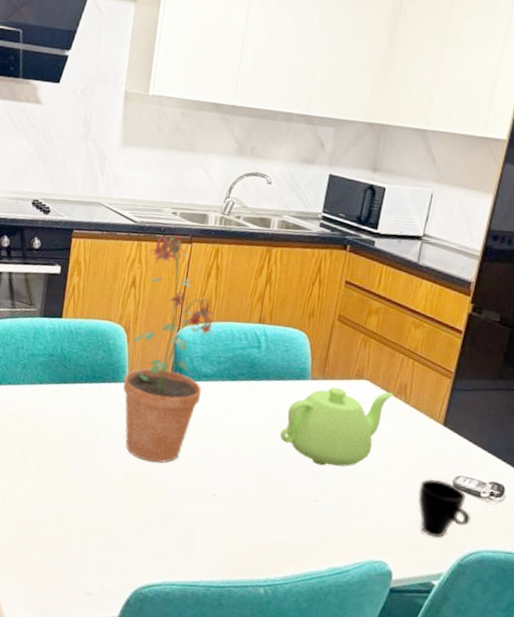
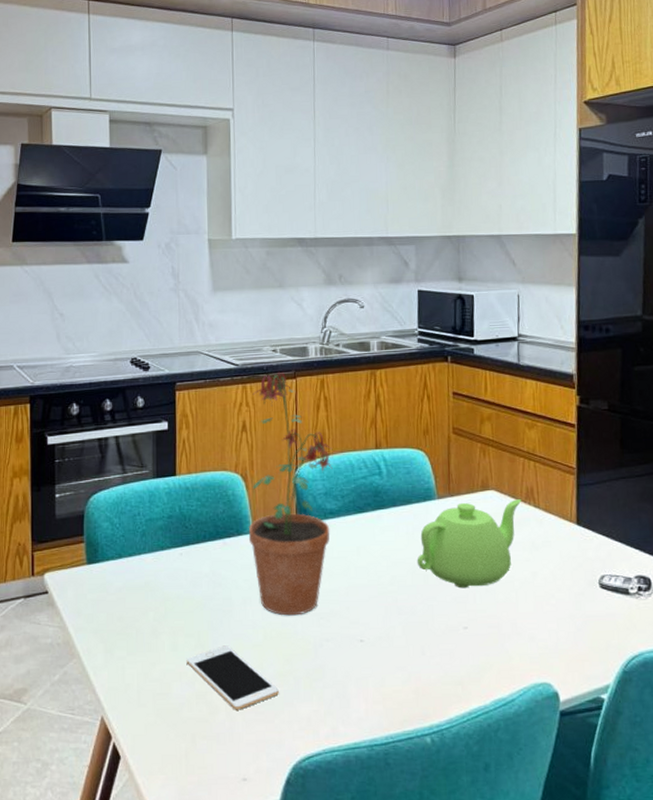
cell phone: none [49,477,131,536] -> present [186,645,279,710]
cup: present [417,478,471,538] -> none [566,583,625,646]

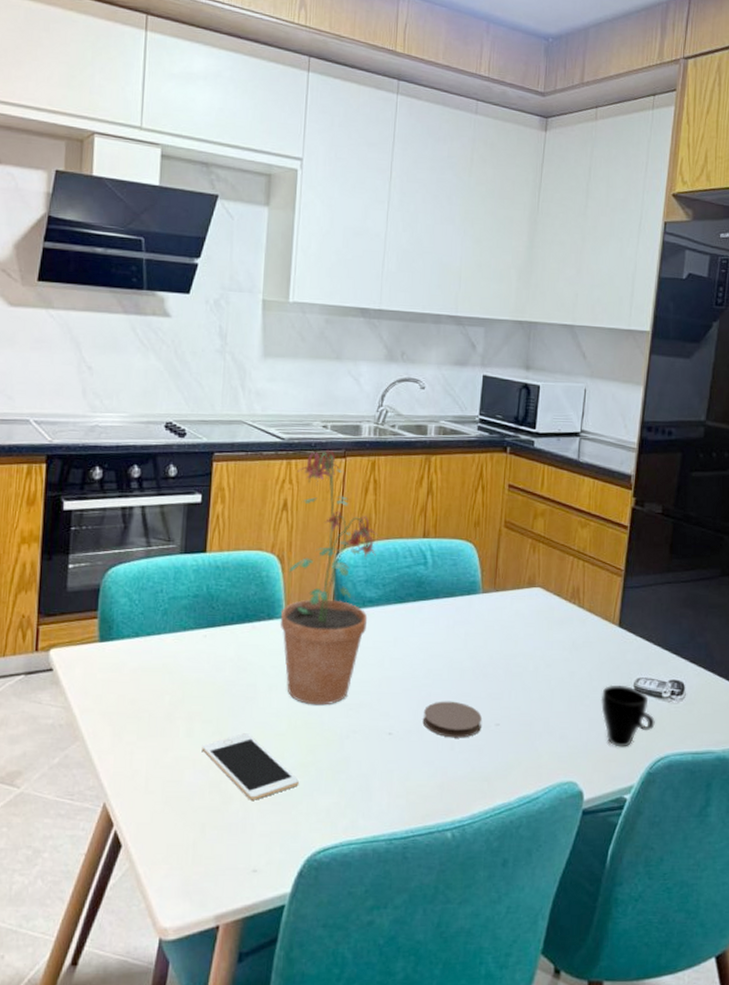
coaster: none [391,606,450,643] -> present [422,701,482,738]
teapot: present [417,499,522,589] -> none [454,598,567,685]
cup: none [566,583,625,646] -> present [600,684,655,747]

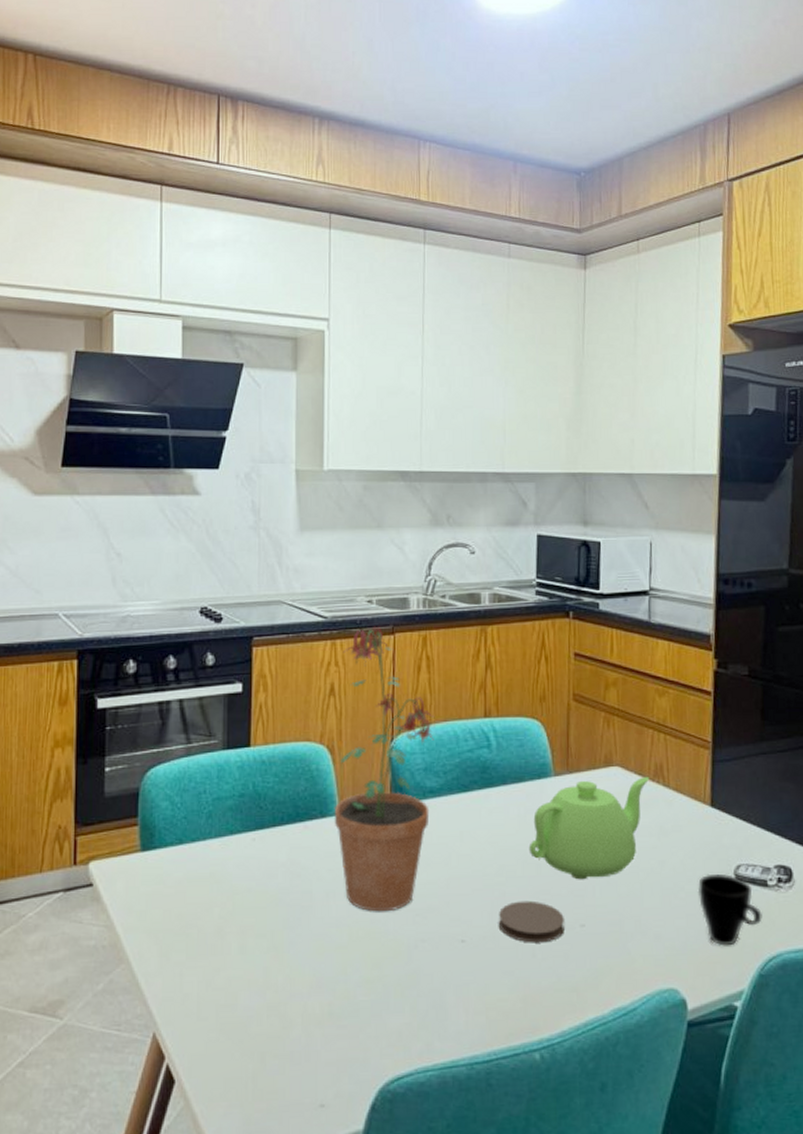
cell phone: present [202,733,299,800] -> none [256,947,365,1024]
teapot: none [454,598,567,685] -> present [528,777,650,880]

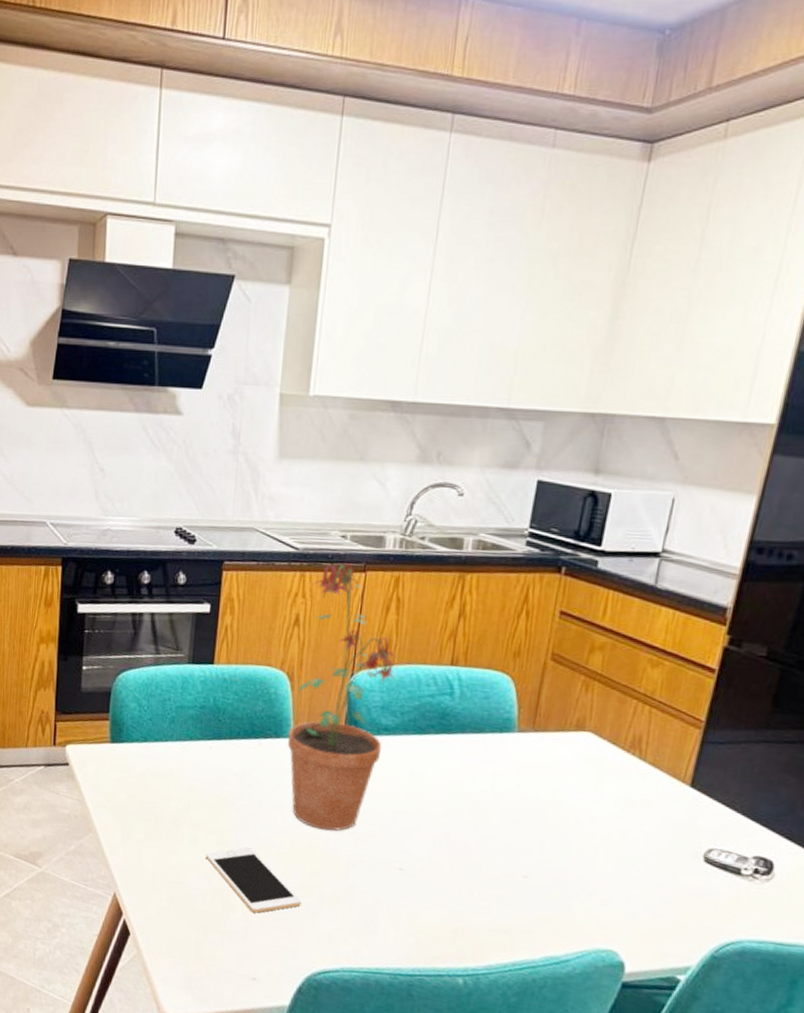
cell phone: none [256,947,365,1024] -> present [205,847,301,913]
coaster: present [498,900,564,943] -> none [438,843,507,885]
teapot: present [528,777,650,880] -> none [479,740,625,837]
cup: present [697,873,762,946] -> none [657,851,728,924]

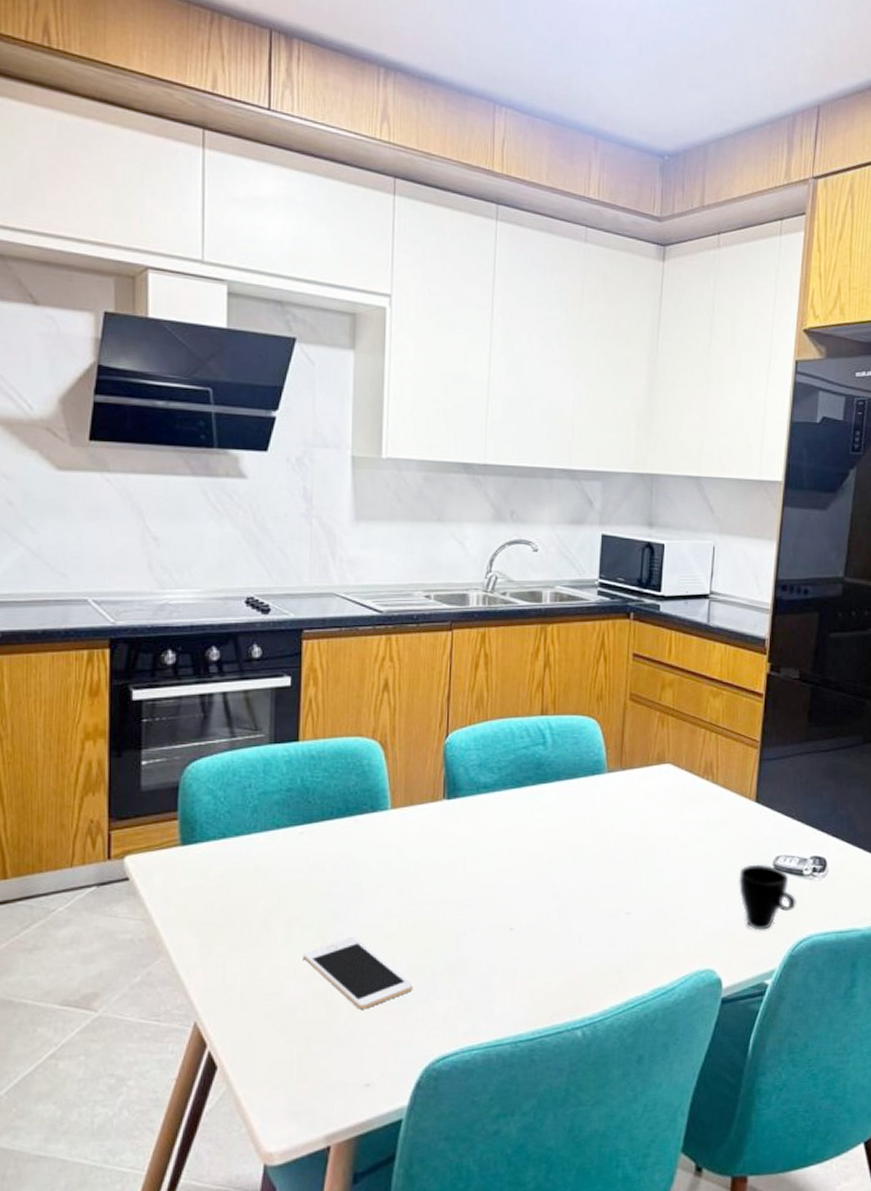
potted plant: present [287,562,399,831] -> none [385,622,491,903]
cup: none [657,851,728,924] -> present [738,864,796,931]

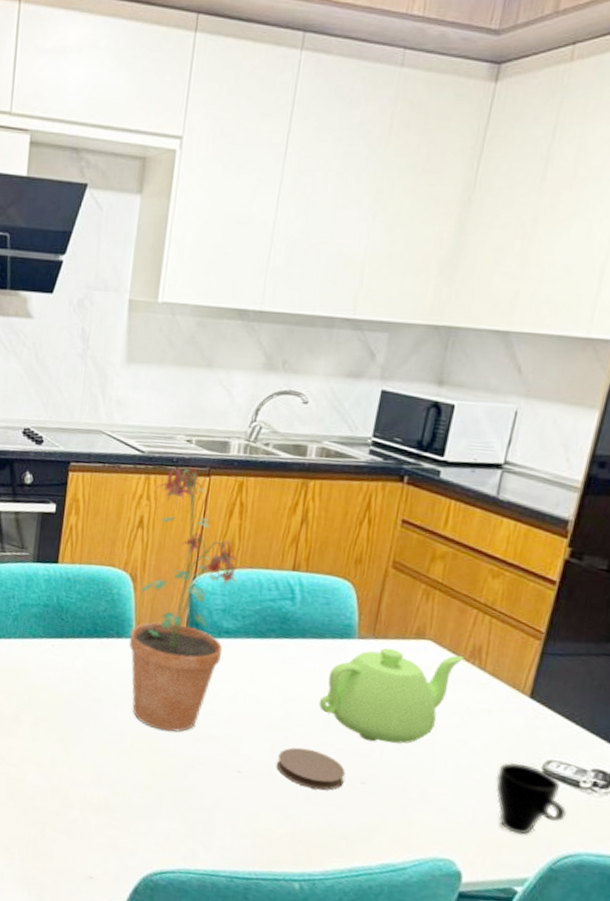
cell phone: present [303,937,413,1010] -> none [45,745,139,812]
potted plant: none [385,622,491,903] -> present [129,466,241,732]
coaster: none [546,890,611,930] -> present [276,747,345,791]
teapot: none [579,774,700,871] -> present [318,648,465,744]

